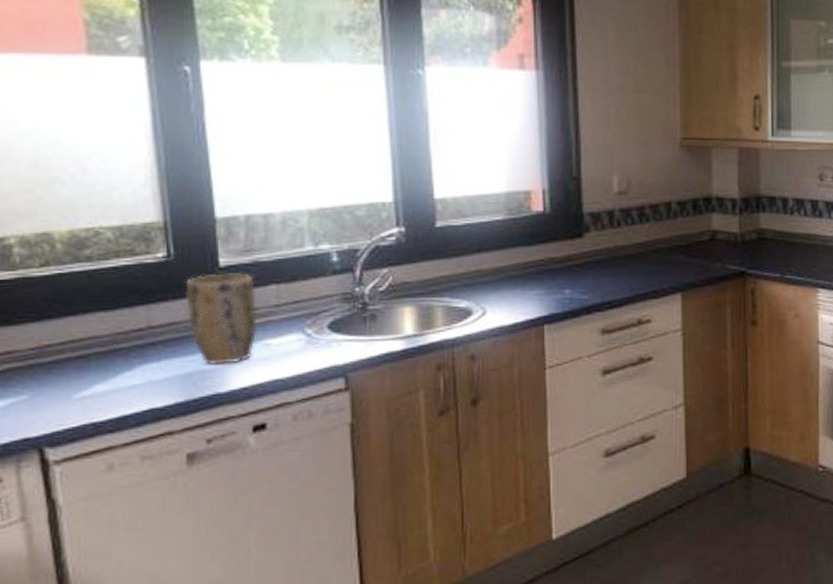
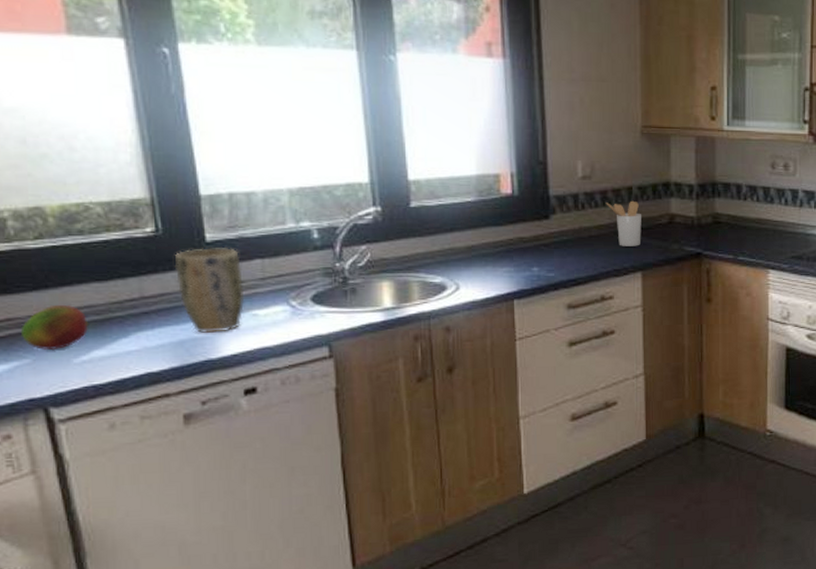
fruit: none [20,335,92,385] -> present [21,304,89,350]
utensil holder: none [643,217,681,266] -> present [606,200,641,246]

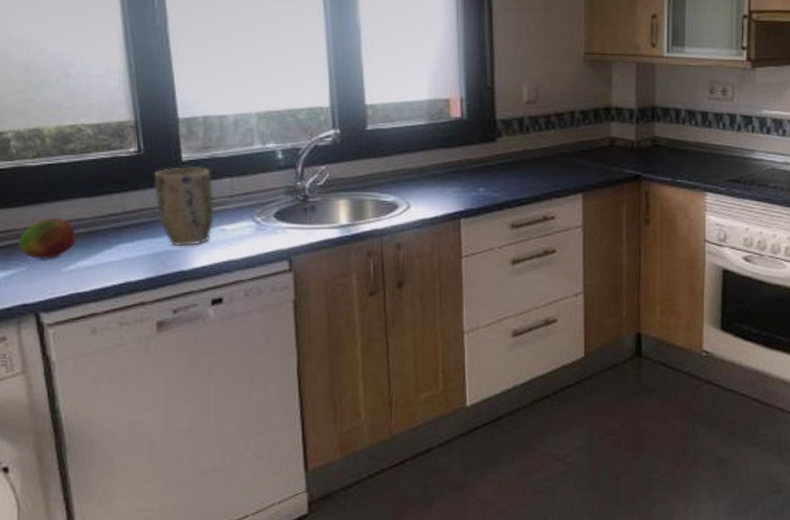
utensil holder: present [606,200,641,246] -> none [549,124,583,169]

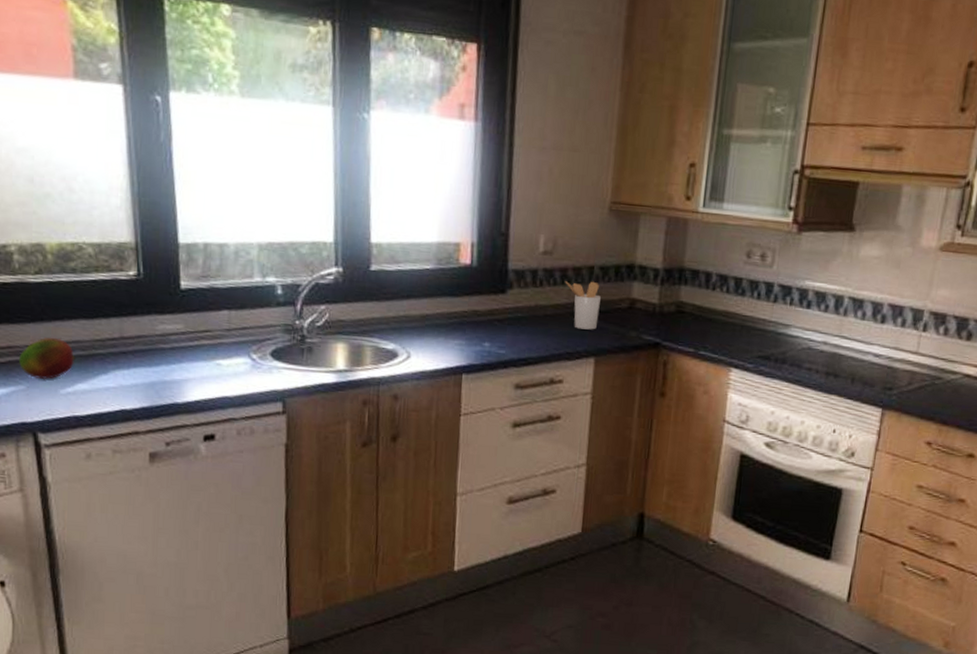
plant pot: present [153,167,215,246] -> none [151,295,211,379]
utensil holder: none [549,124,583,169] -> present [565,281,601,330]

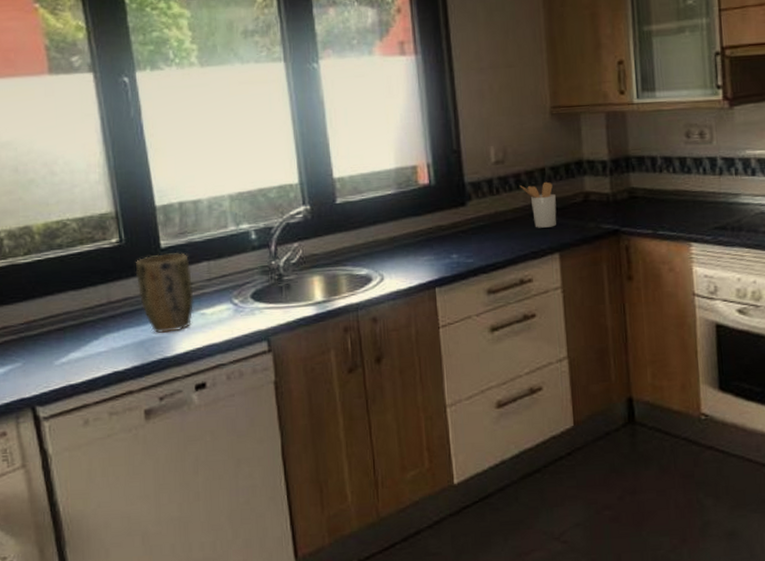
fruit: present [19,337,75,379] -> none [14,312,67,354]
plant pot: none [151,295,211,379] -> present [135,252,194,333]

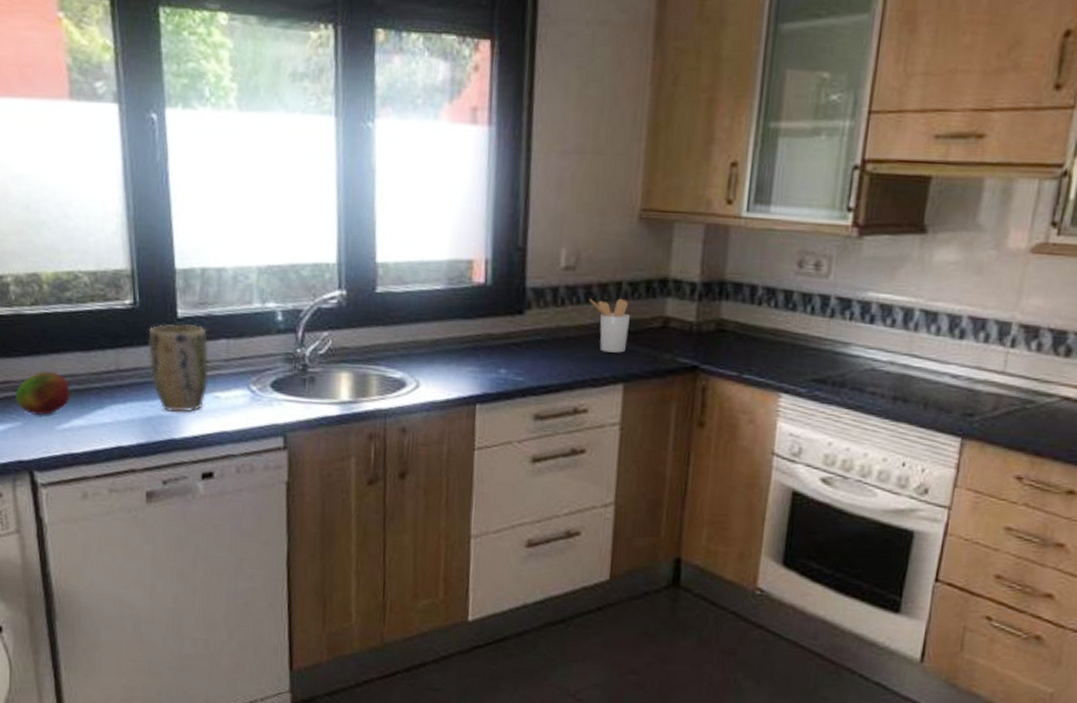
fruit: none [14,312,67,354] -> present [16,371,71,415]

